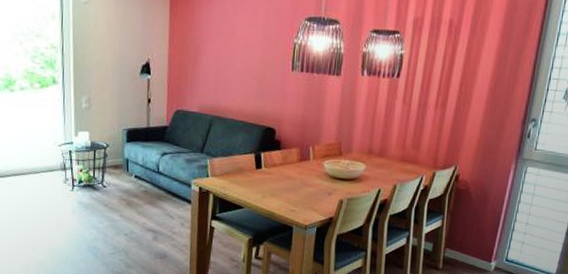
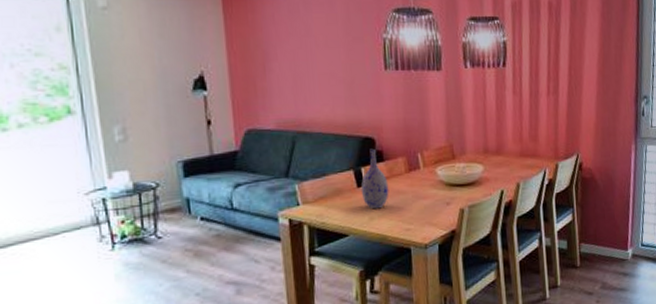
vase: none [259,137,282,189] -> present [361,148,389,209]

